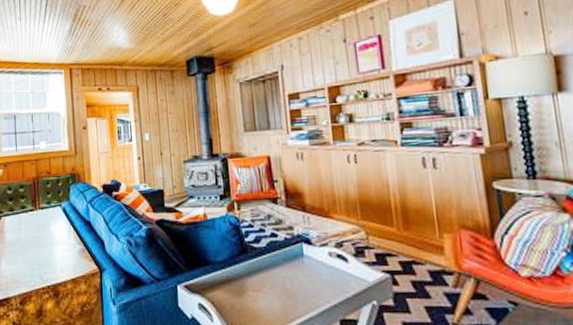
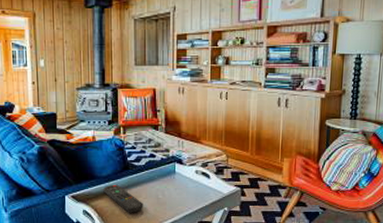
remote control: none [219,271,269,307] -> present [103,184,144,213]

